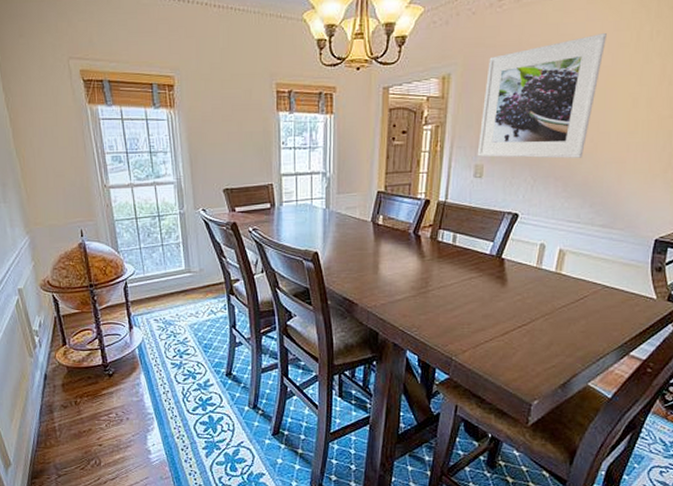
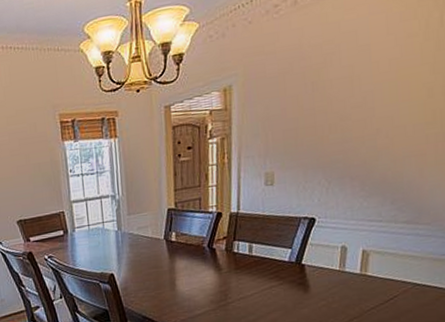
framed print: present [477,33,607,159] -> none [266,25,393,164]

